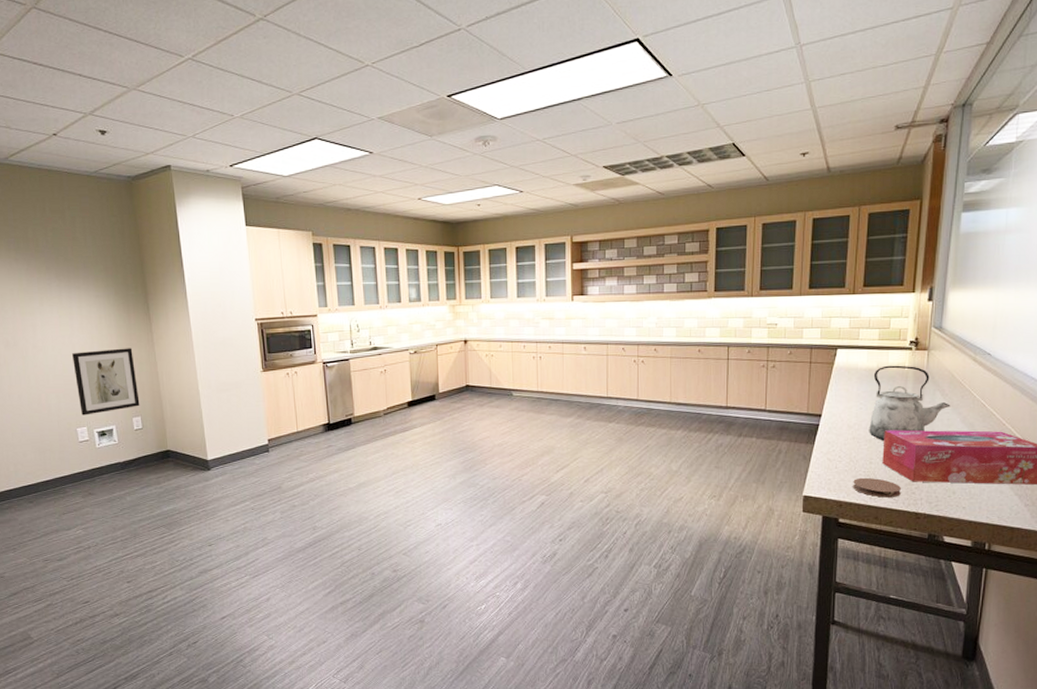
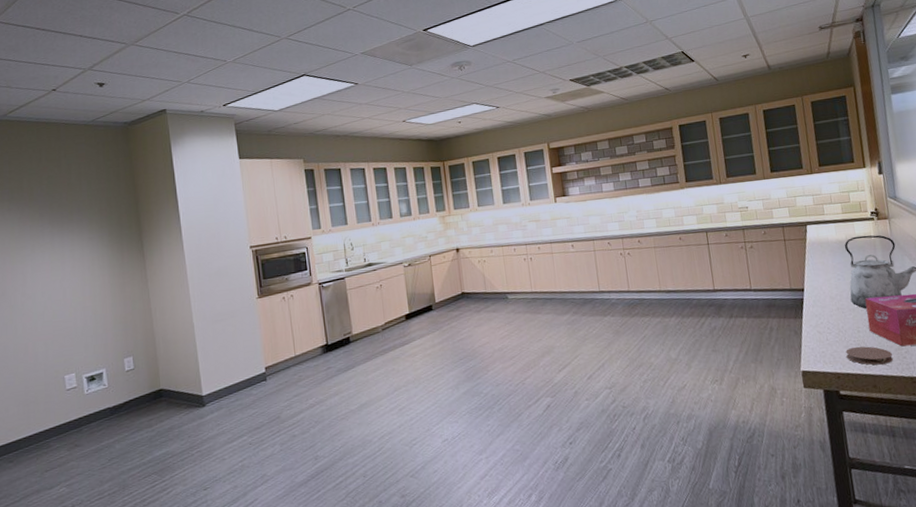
wall art: present [72,348,140,416] -> none [63,287,132,362]

